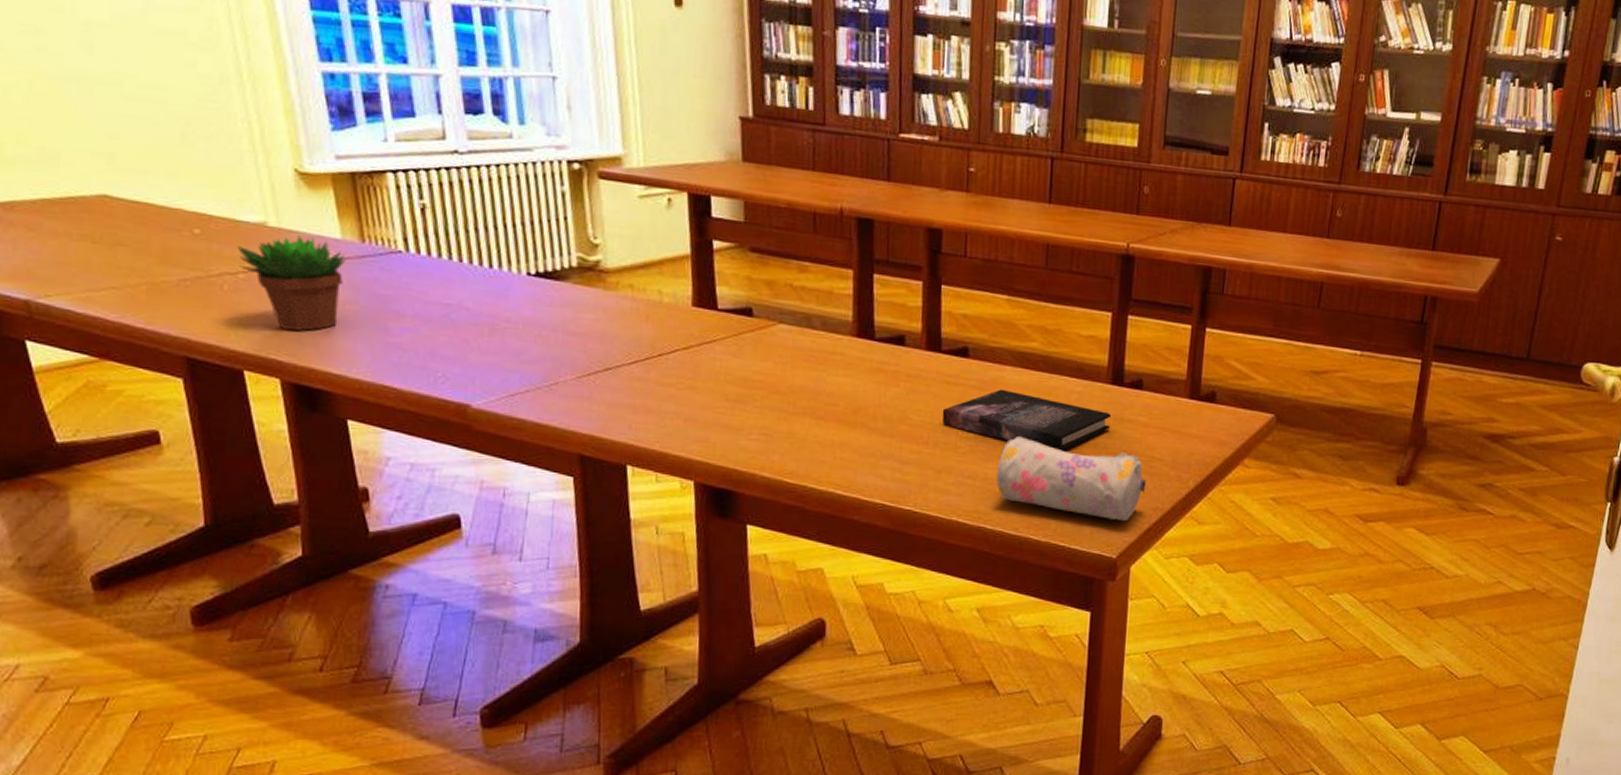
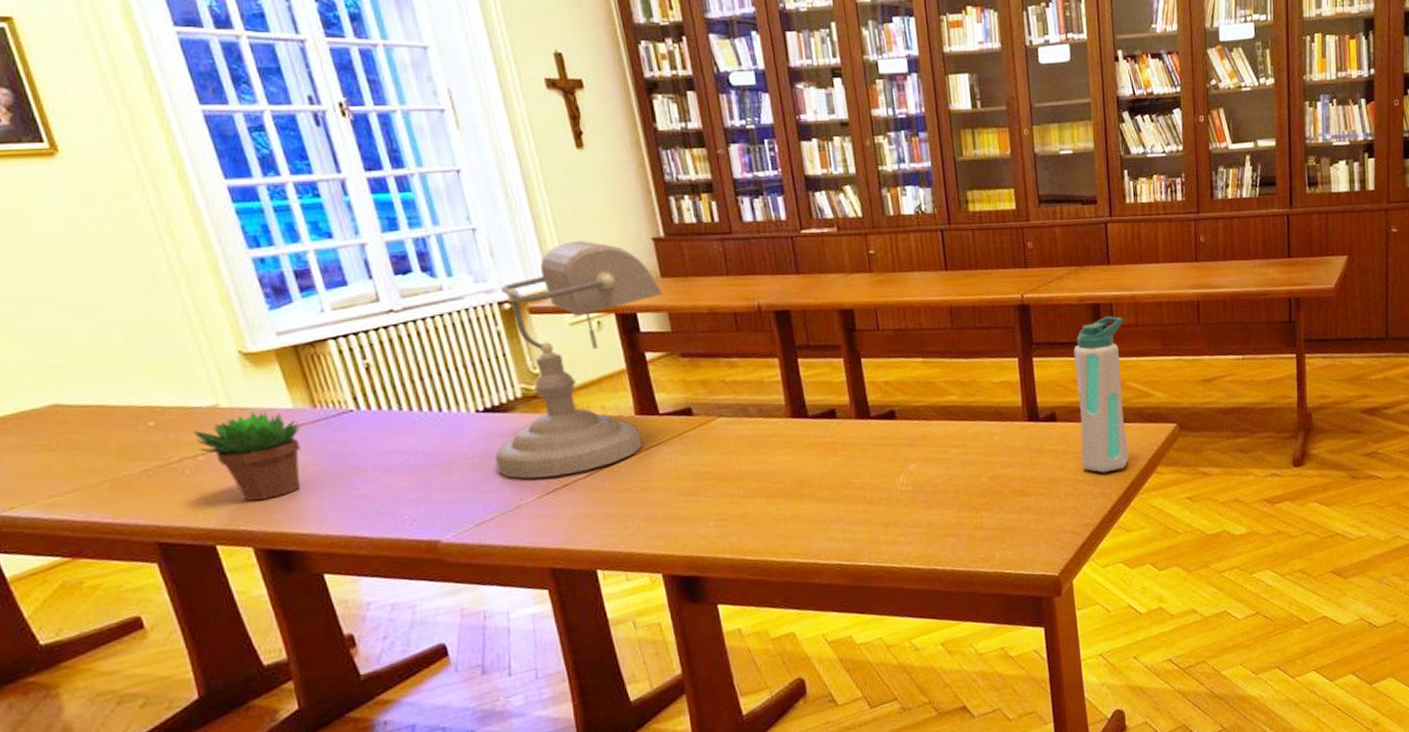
desk lamp: none [540,106,743,358] -> present [495,241,664,479]
book: present [942,389,1112,451] -> none [880,442,1034,489]
pencil case: present [996,437,1146,522] -> none [938,480,1075,542]
water bottle: none [1162,282,1236,455] -> present [1073,315,1130,473]

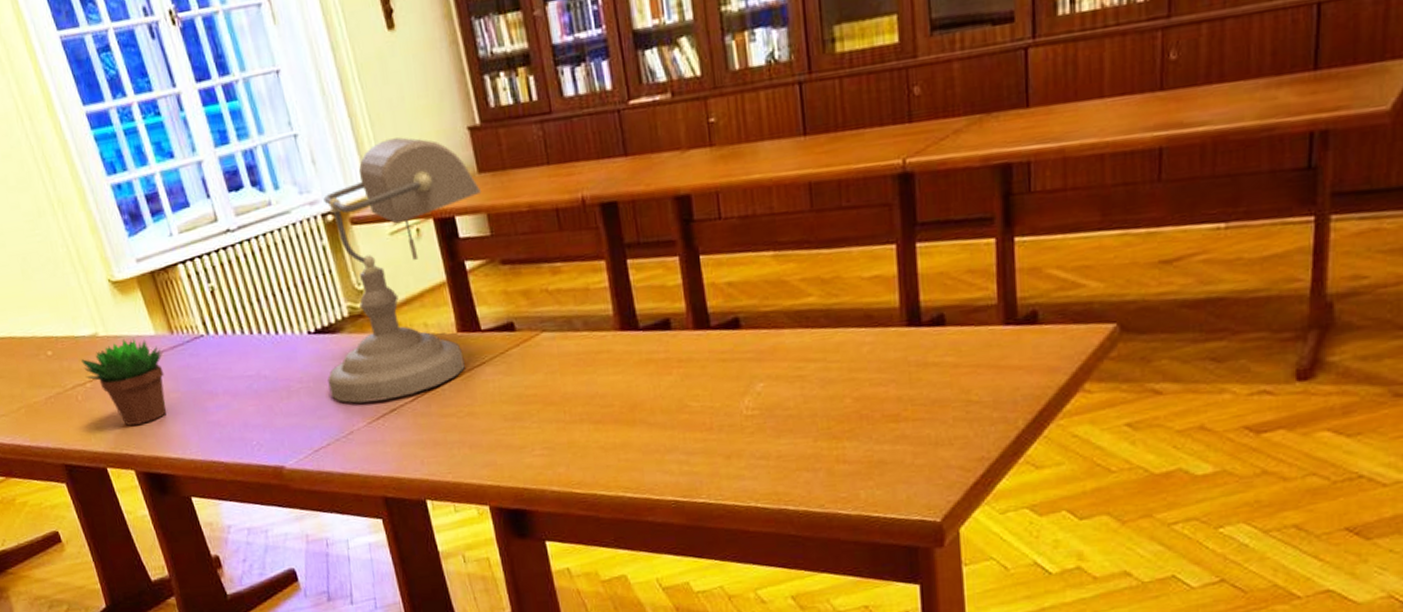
water bottle: present [1073,315,1130,473] -> none [972,179,1047,392]

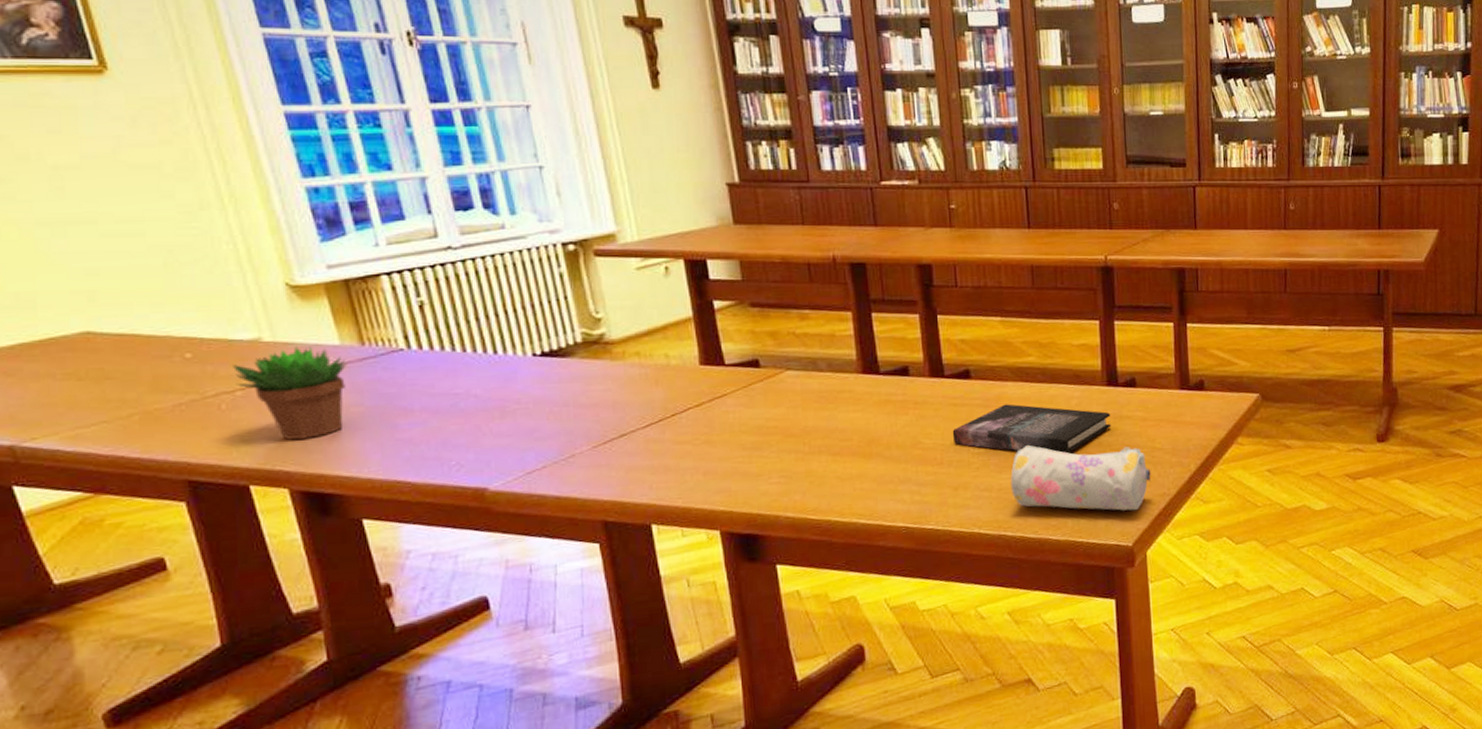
desk lamp: present [323,137,482,404] -> none [551,183,736,427]
book: none [721,355,914,413] -> present [952,404,1112,454]
pencil case: none [790,401,966,480] -> present [1010,445,1151,511]

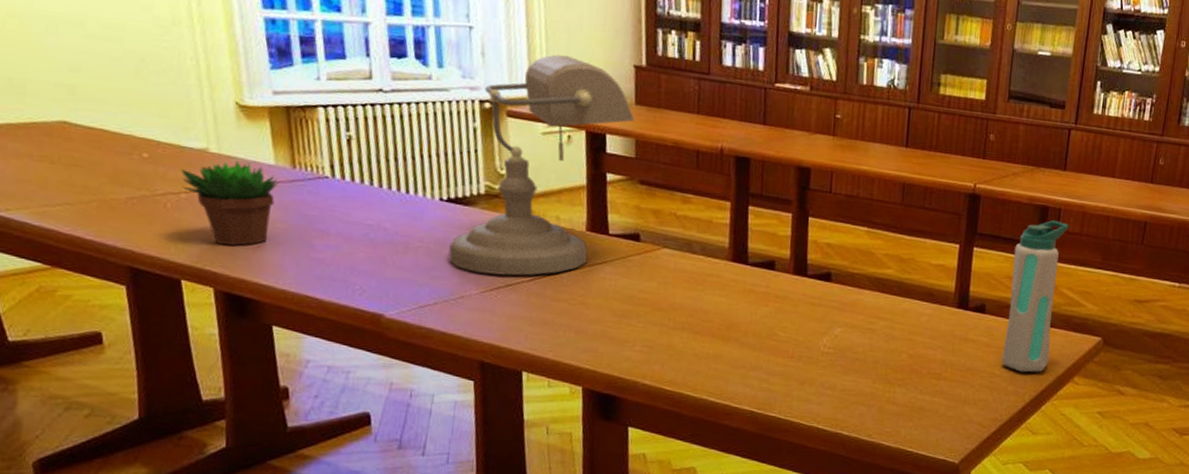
desk lamp: none [551,183,736,427] -> present [448,54,635,276]
book: present [952,404,1112,454] -> none [806,310,957,367]
pencil case: present [1010,445,1151,511] -> none [853,353,987,431]
water bottle: none [1156,281,1210,442] -> present [1001,219,1070,373]

